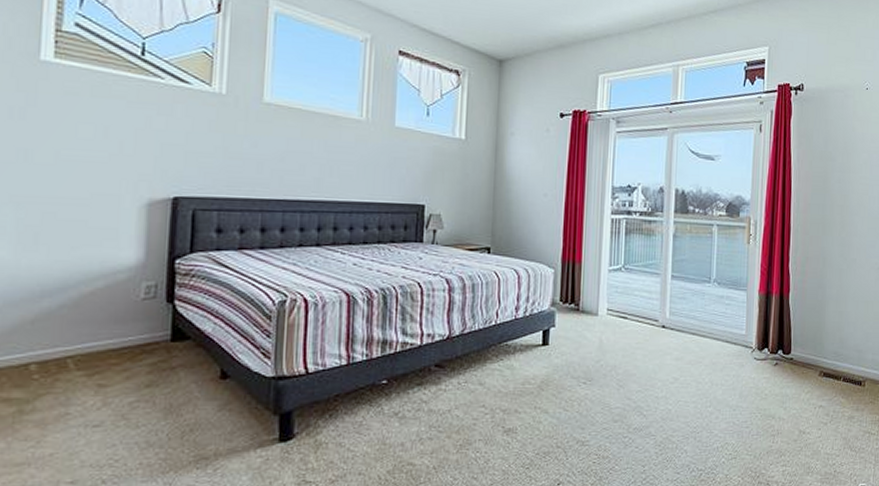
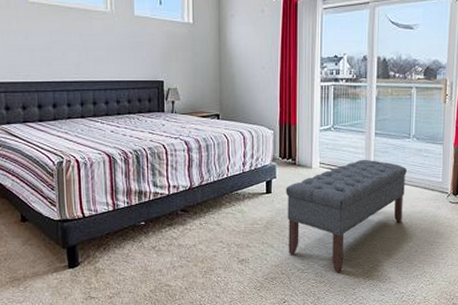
bench: none [565,306,707,445] -> present [285,159,407,272]

